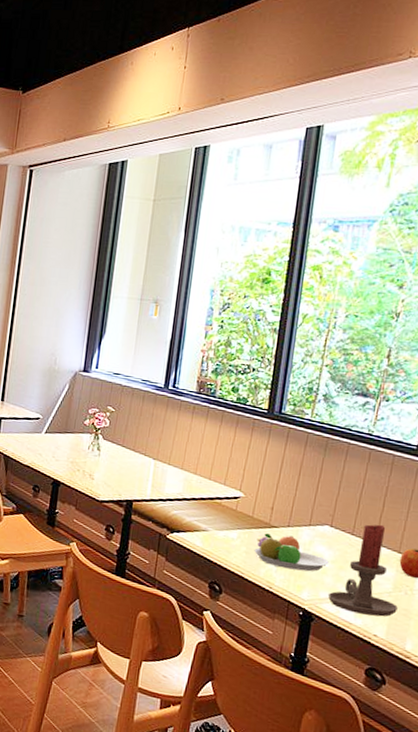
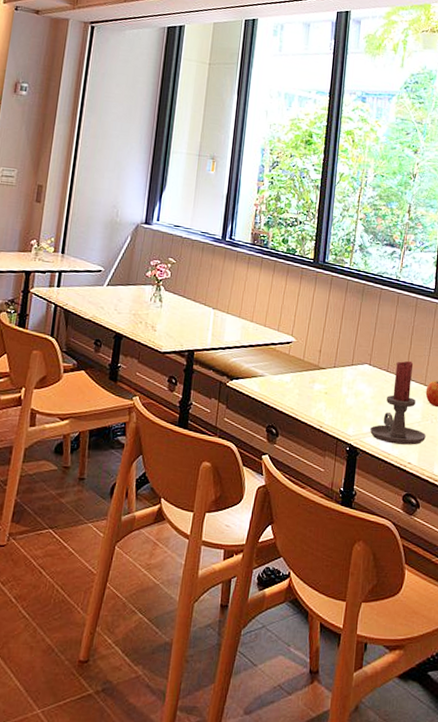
fruit bowl: present [254,533,329,572] -> none [305,375,369,409]

